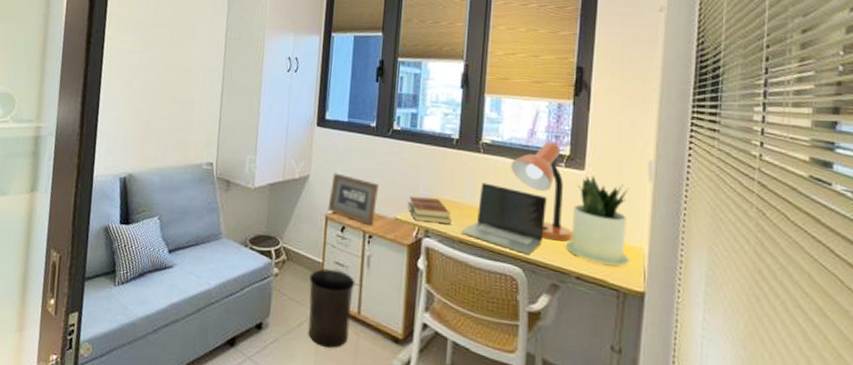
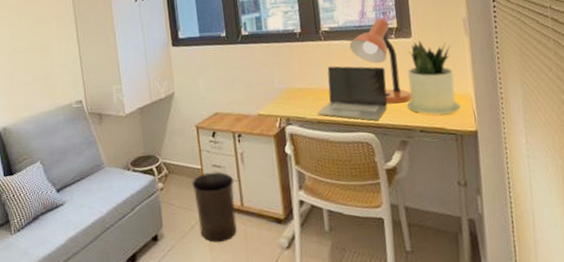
picture frame: present [327,172,378,226] -> none [196,85,240,126]
books: present [407,196,451,225] -> none [267,89,308,113]

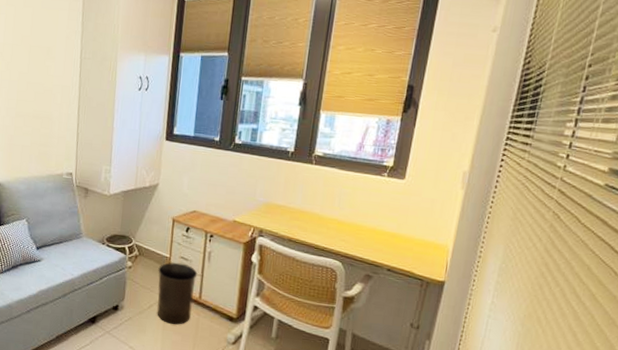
laptop: present [317,66,388,121] -> none [290,190,369,252]
desk lamp: present [349,18,412,104] -> none [339,154,388,240]
planter: present [406,41,461,116] -> none [380,184,443,261]

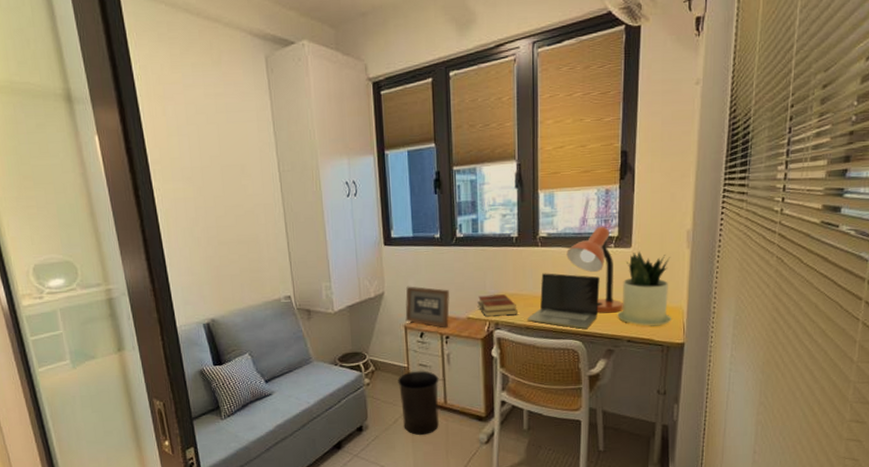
picture frame: none [174,181,220,227] -> present [405,286,450,328]
books: none [245,201,283,226] -> present [477,294,518,317]
laptop: none [290,190,369,252] -> present [526,273,600,330]
desk lamp: none [339,154,388,240] -> present [566,226,623,313]
planter: none [380,184,443,261] -> present [617,251,671,327]

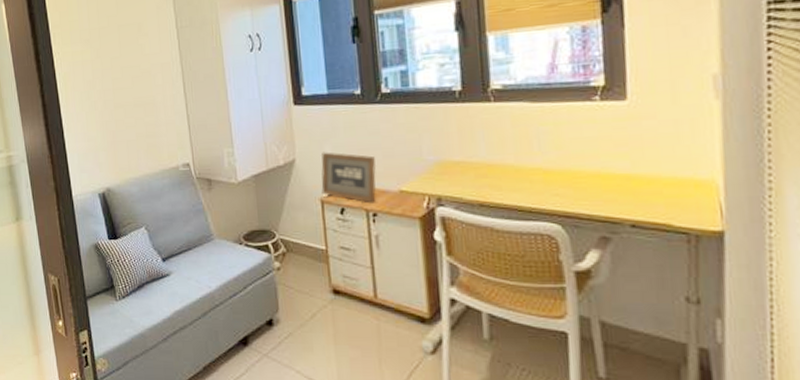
waste bin: present [398,370,439,435] -> none [314,255,368,336]
books: present [477,294,518,317] -> none [412,162,467,191]
laptop: present [526,273,600,330] -> none [479,135,584,209]
desk lamp: present [566,226,623,313] -> none [530,73,620,188]
planter: present [617,251,671,327] -> none [611,104,699,207]

